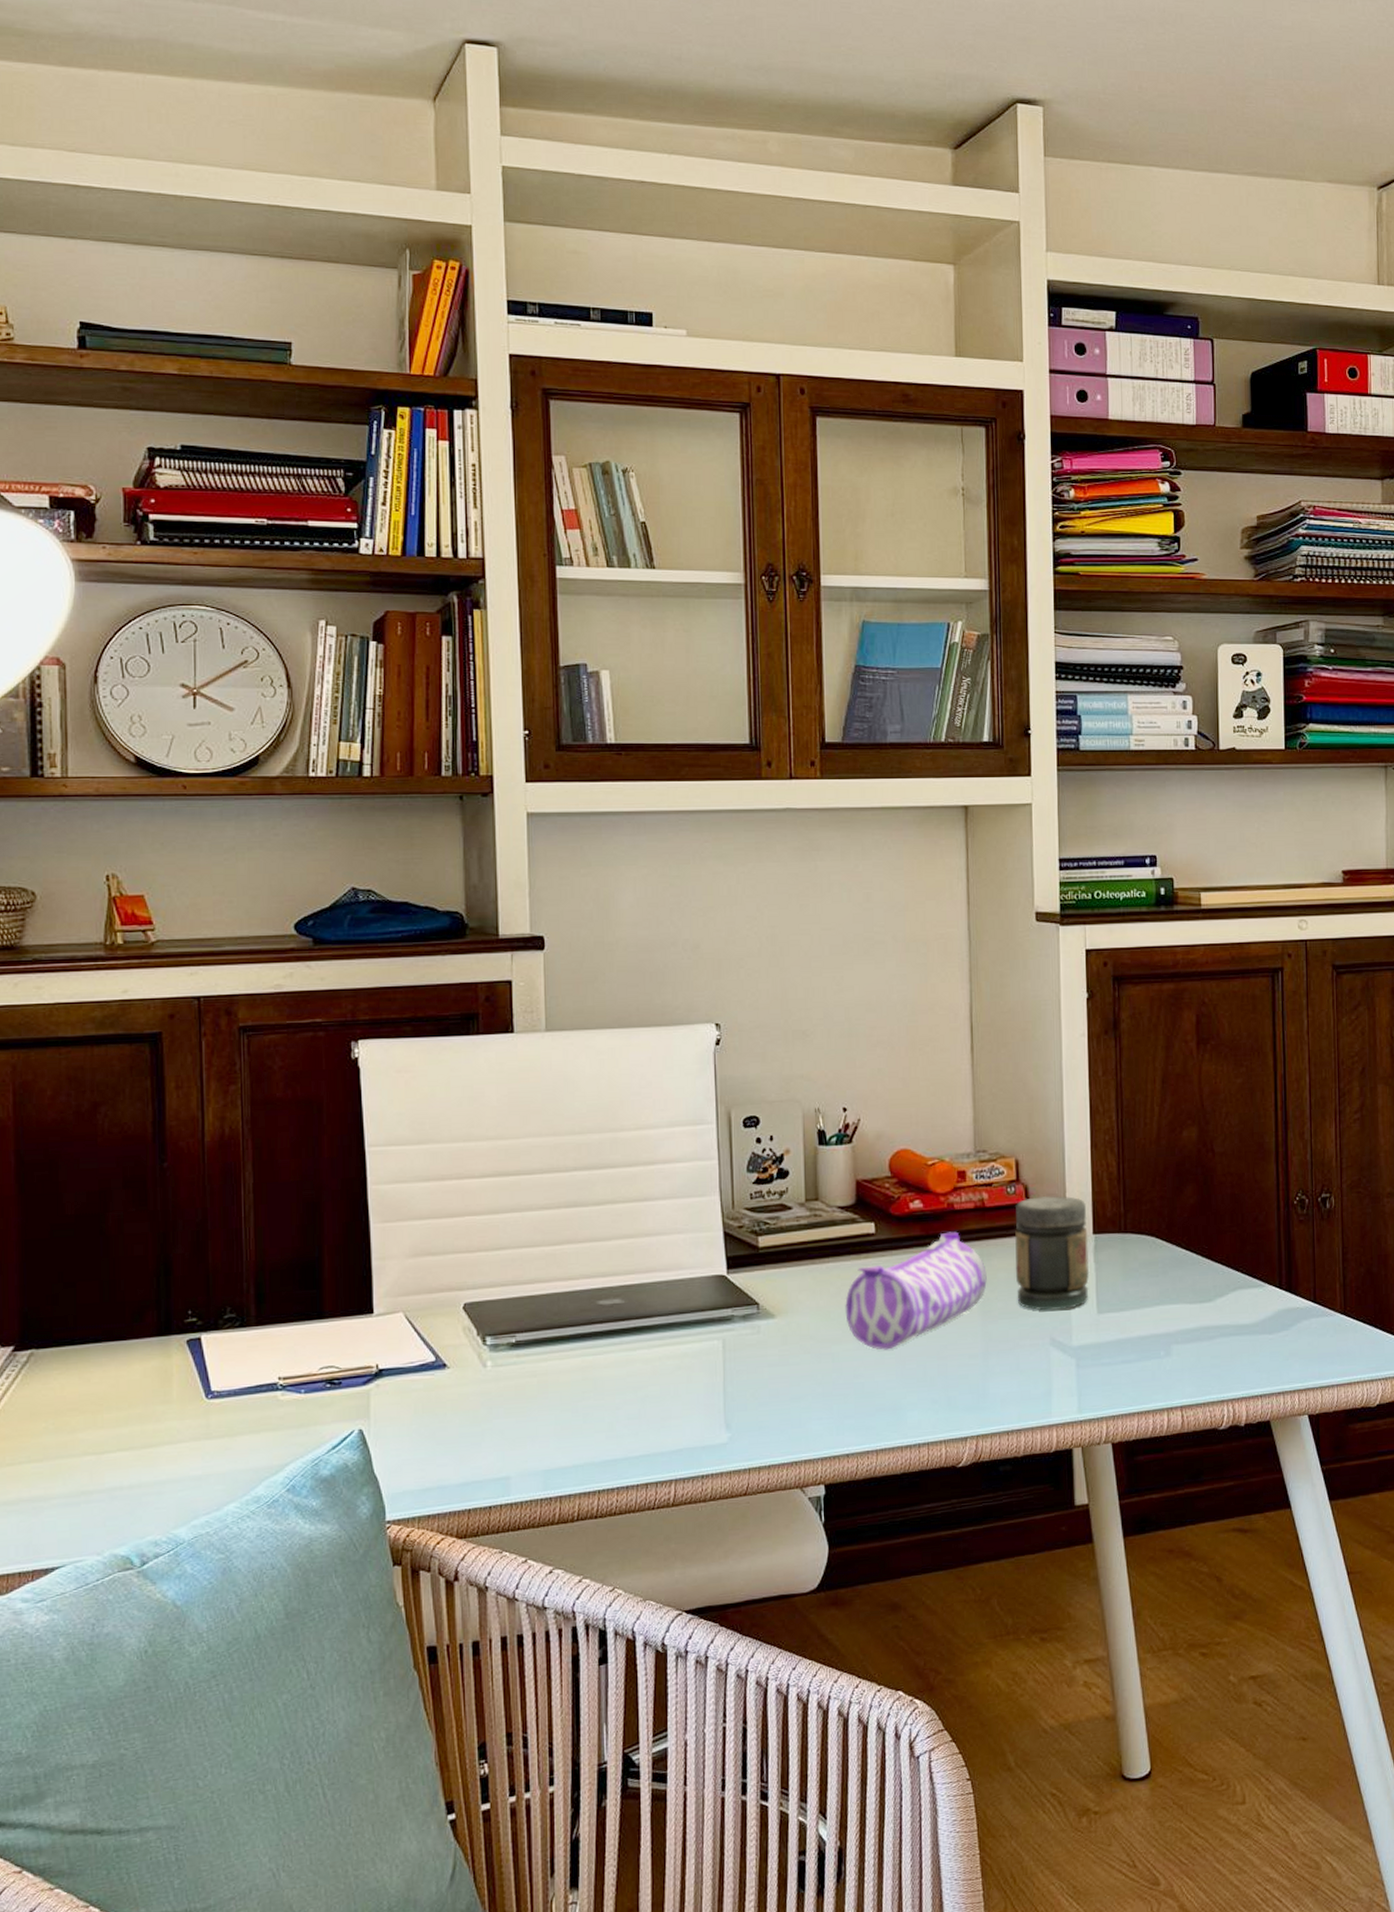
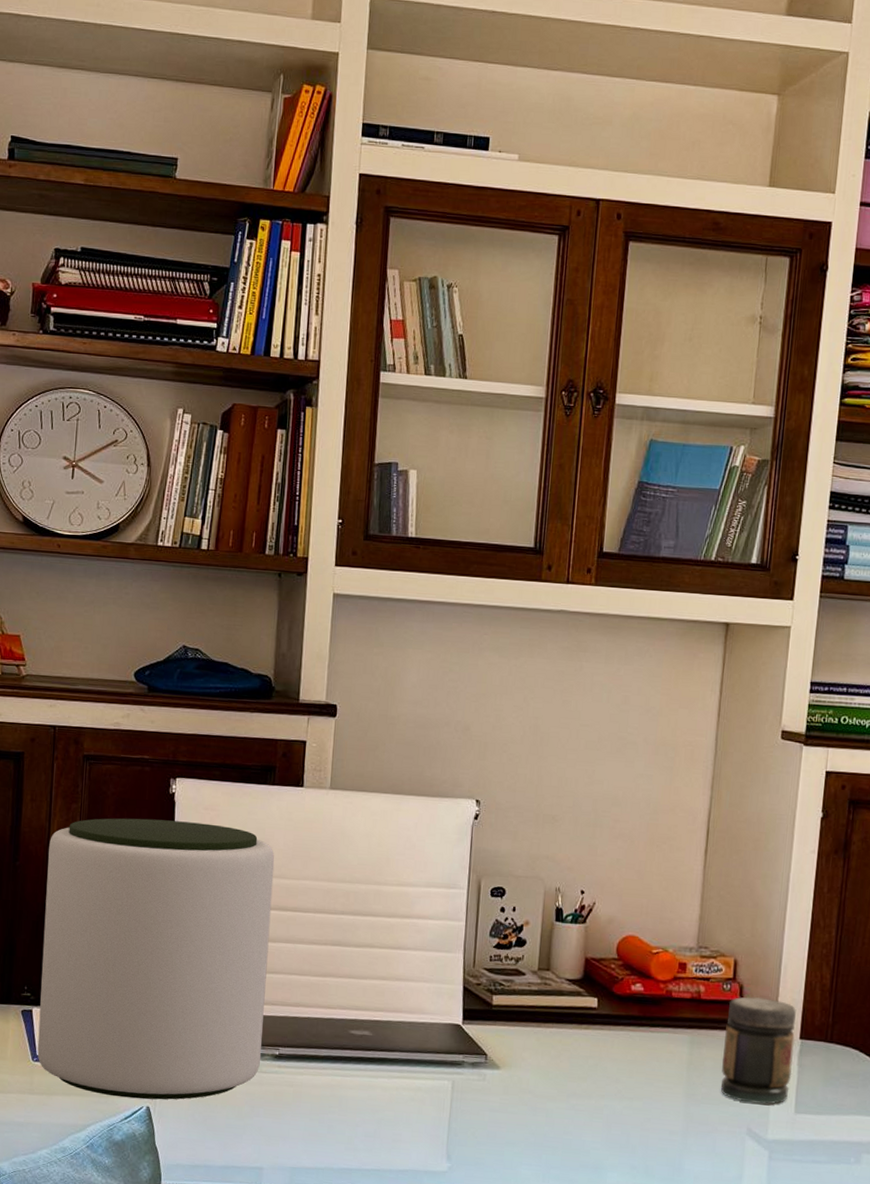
plant pot: none [205,1088,494,1425] -> present [37,818,275,1100]
pencil case: present [845,1231,987,1350] -> none [562,1016,695,1114]

